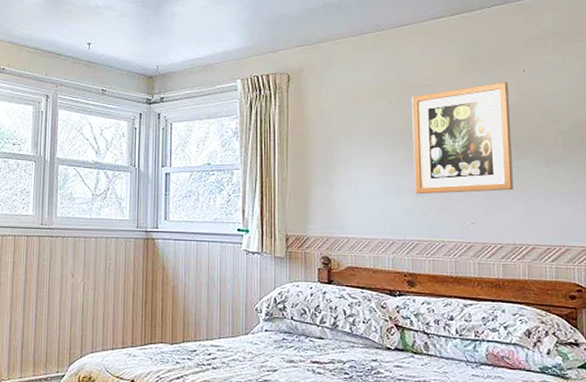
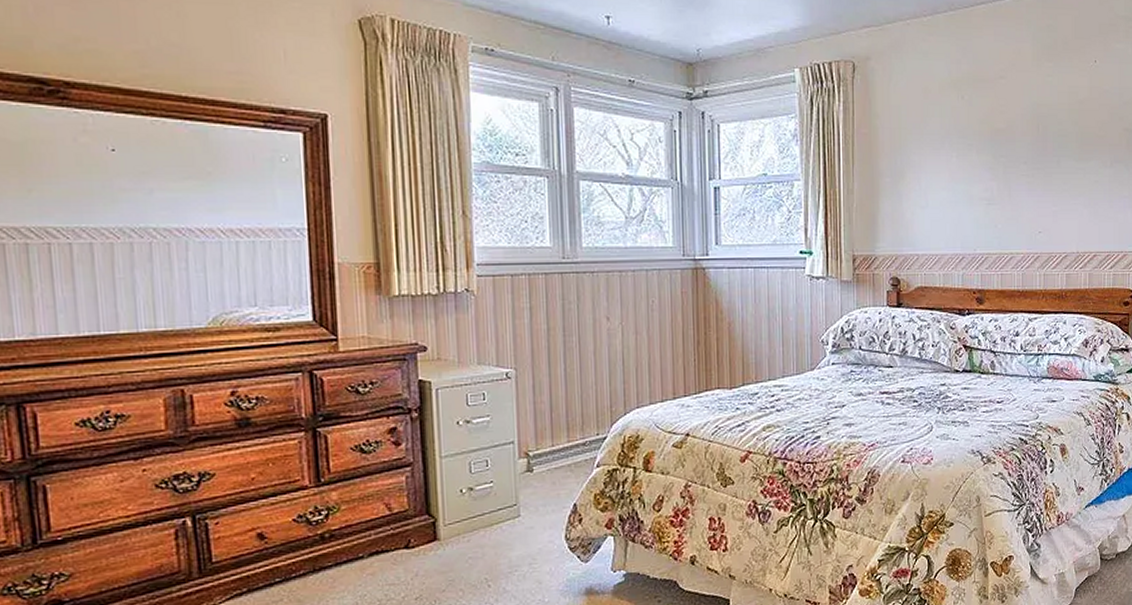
wall art: present [412,82,513,195] -> none [985,74,1079,203]

